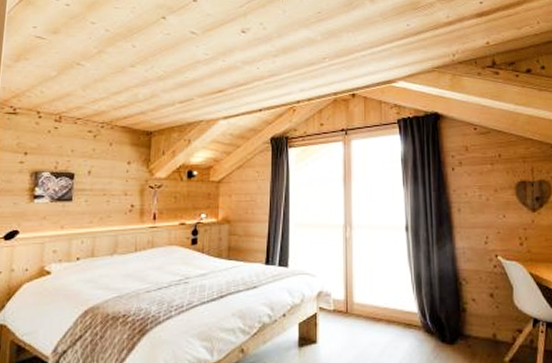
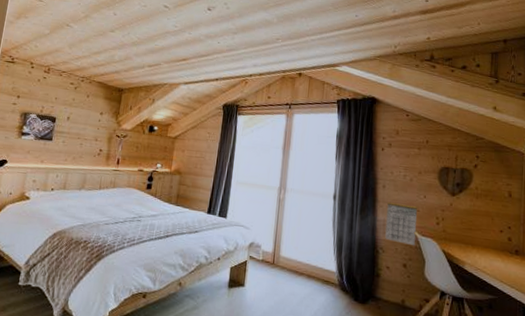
calendar: none [465,226,501,273] -> present [385,201,418,246]

